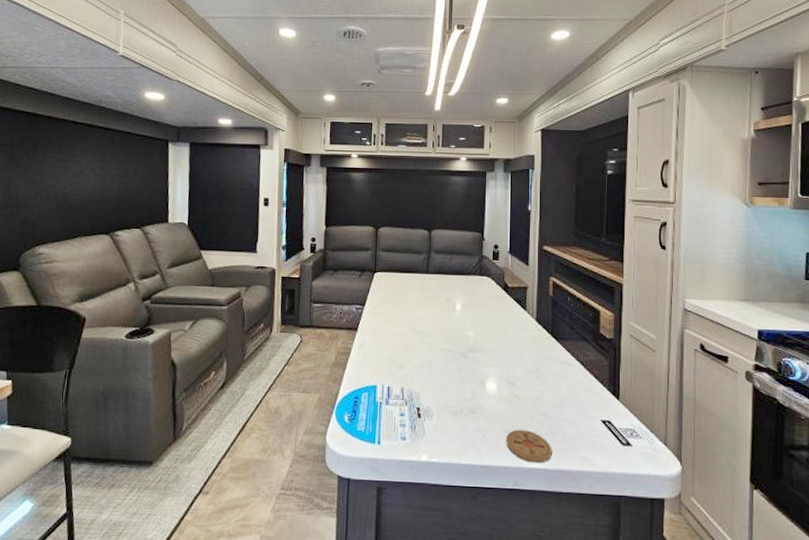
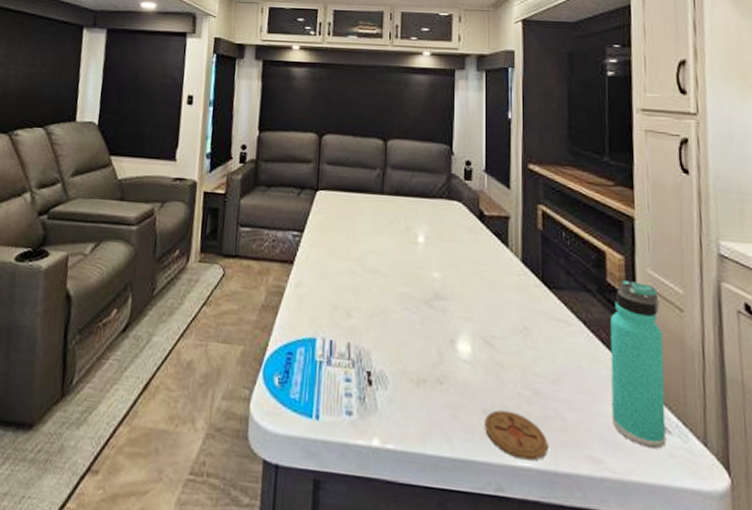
thermos bottle: none [599,330,639,449] -> present [610,279,666,449]

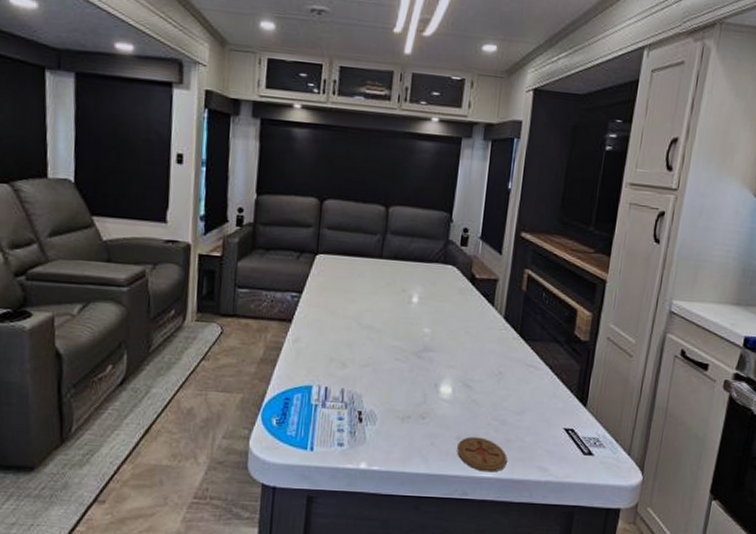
thermos bottle: present [610,279,666,449] -> none [560,332,615,459]

